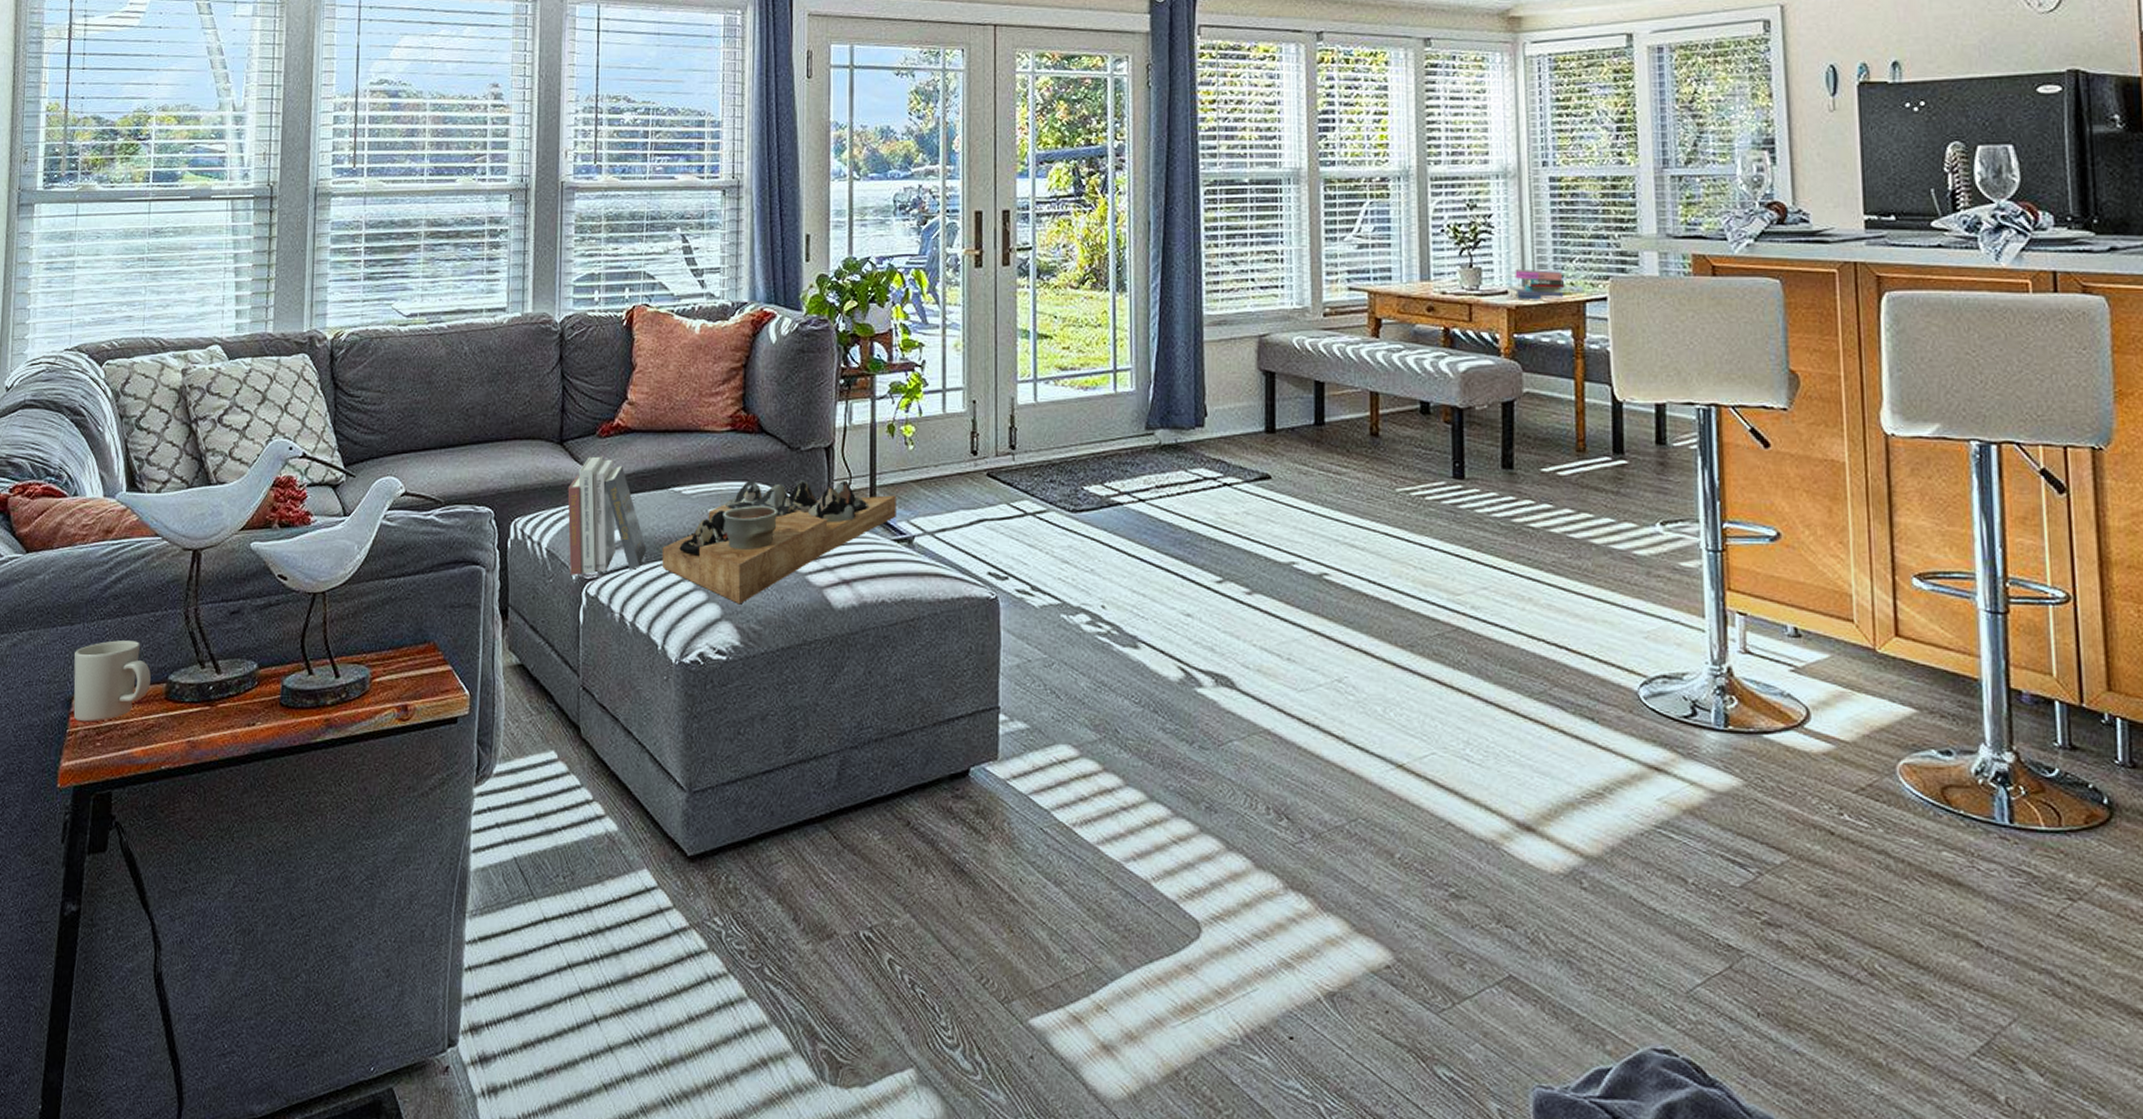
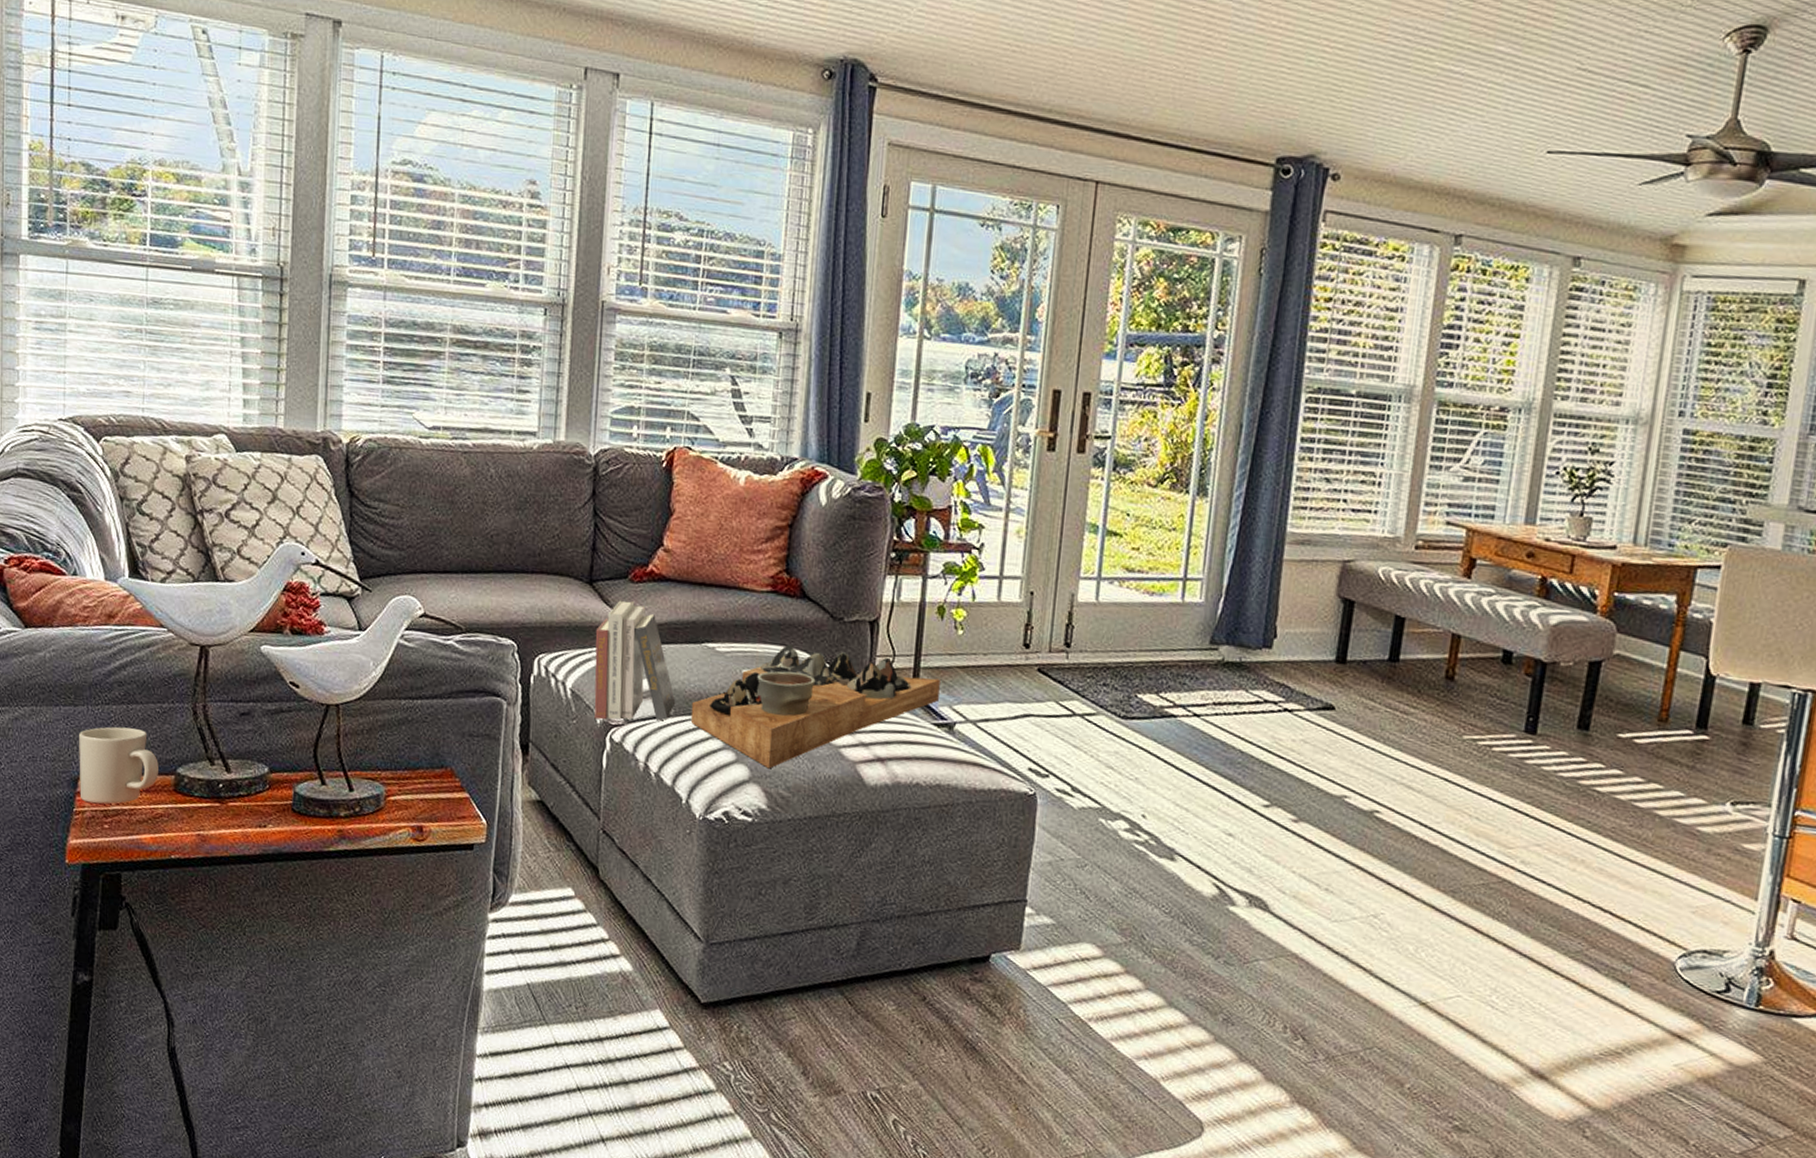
books: present [1507,270,1565,302] -> none [1616,524,1679,565]

